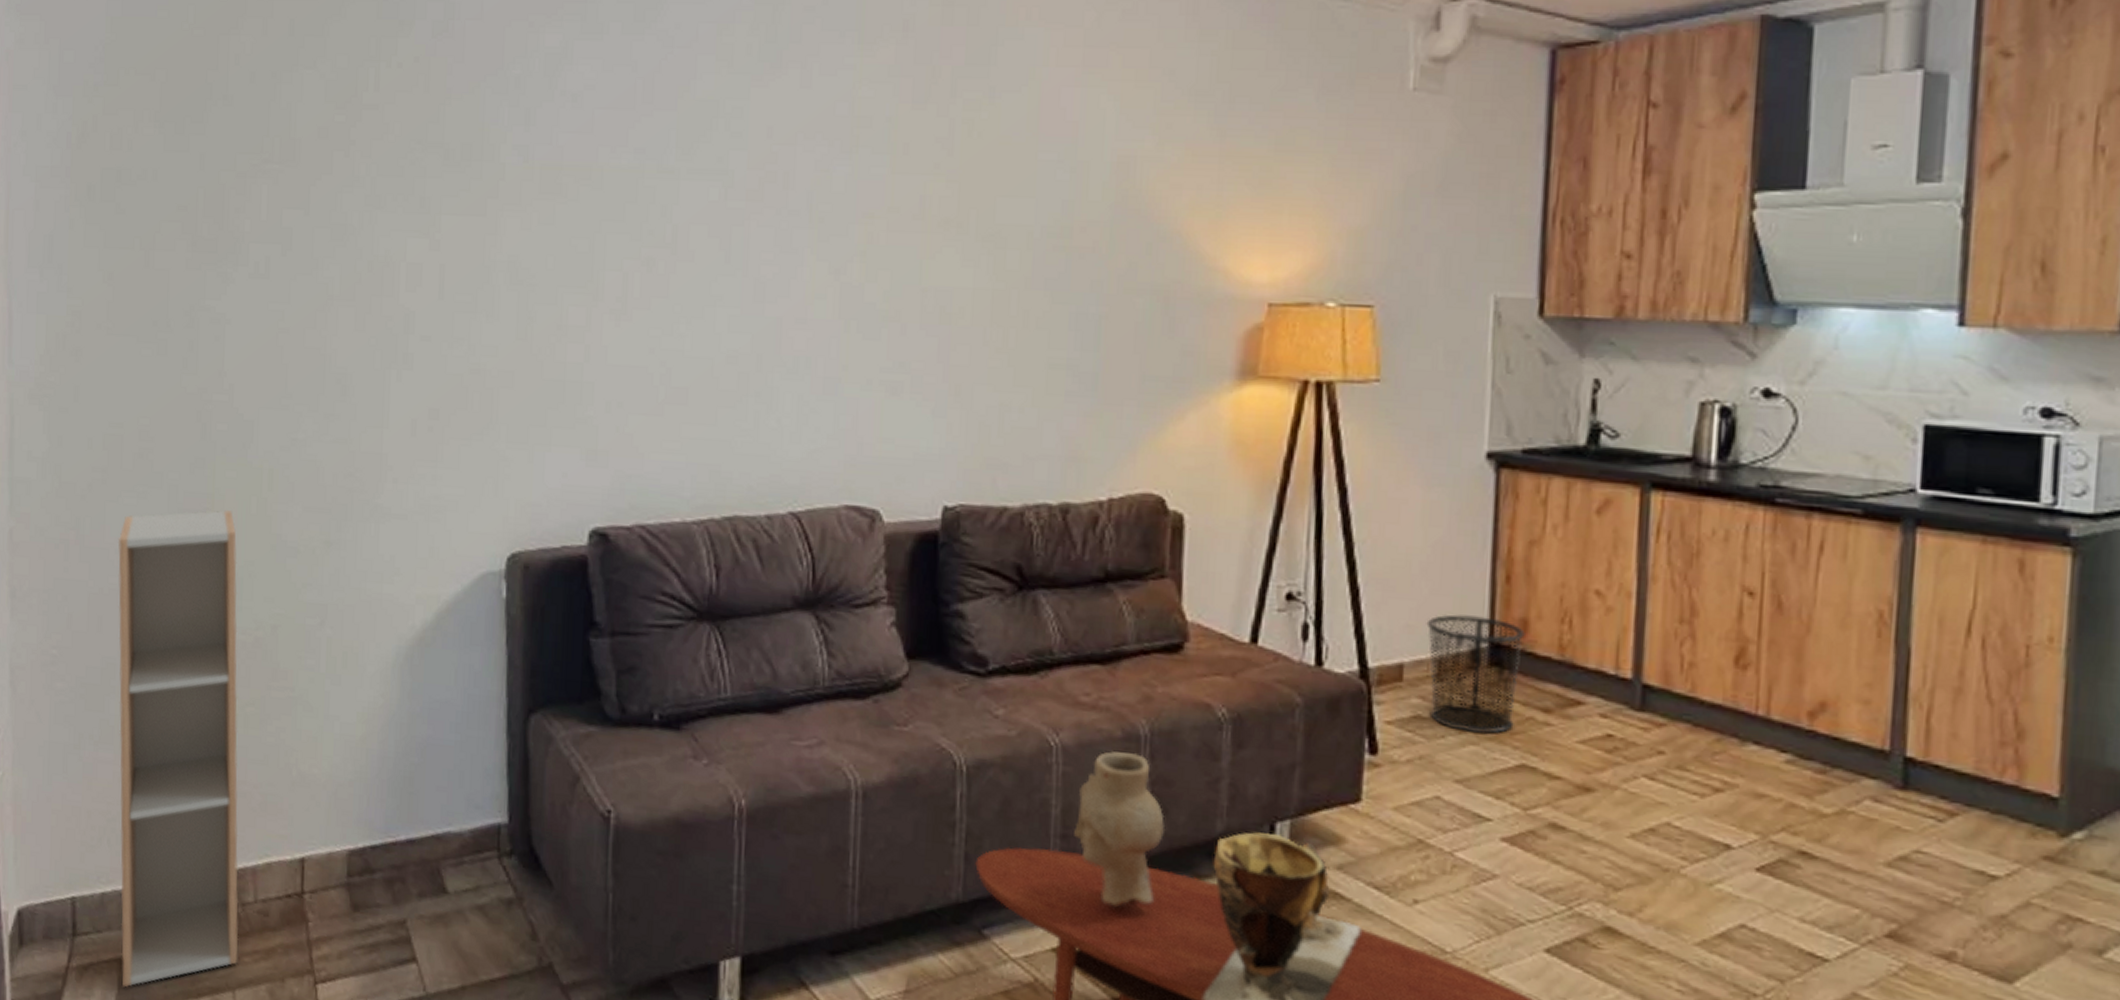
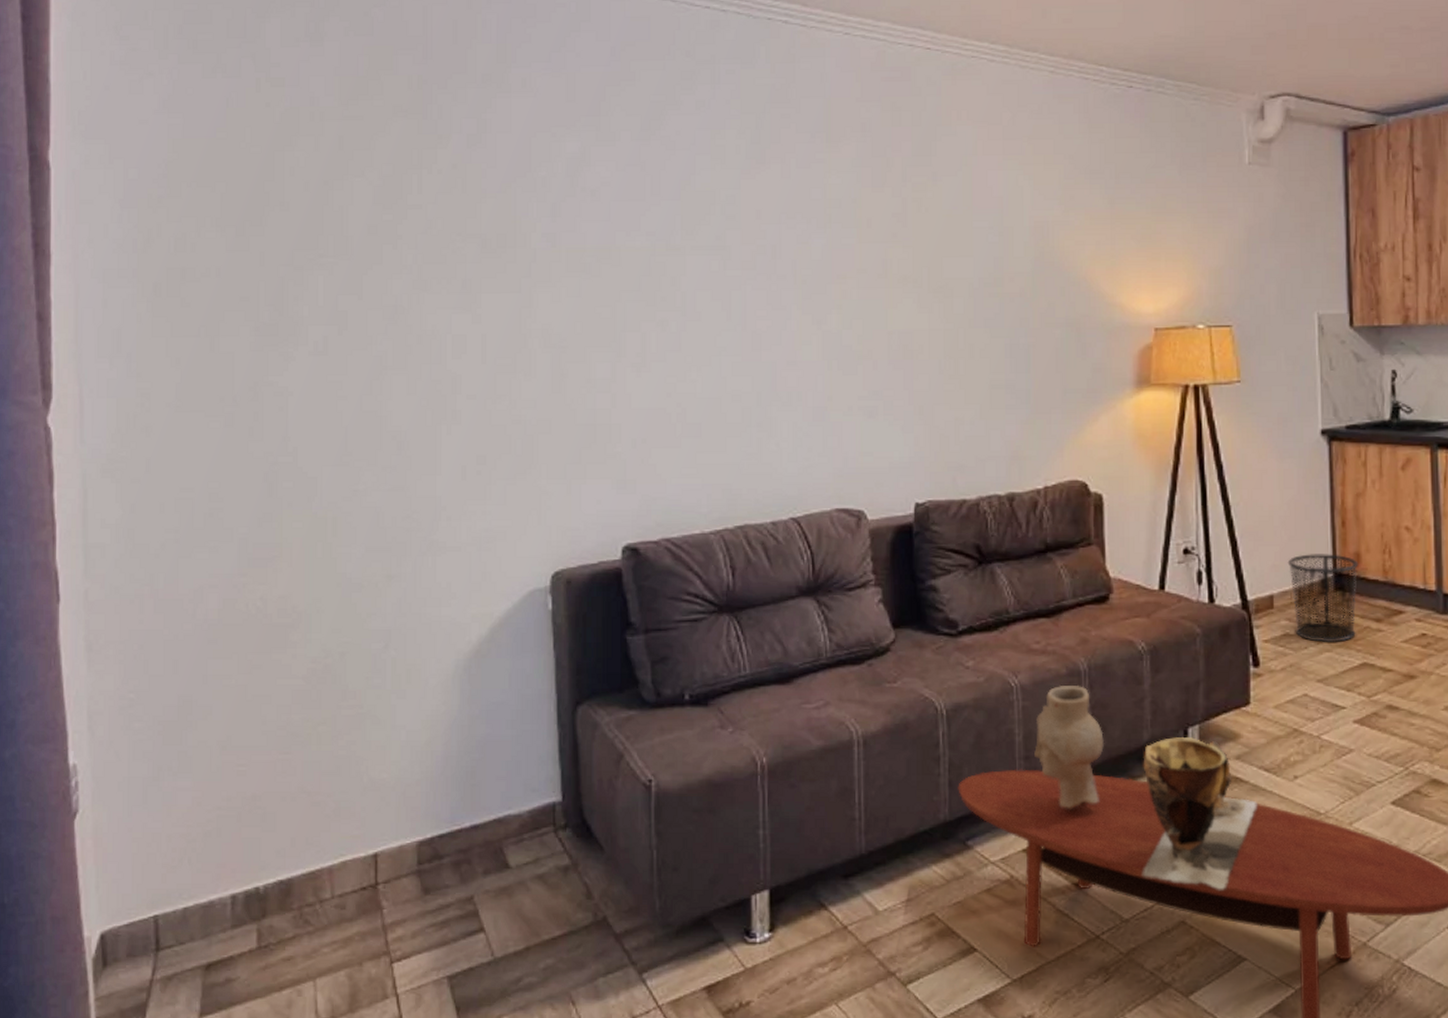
shelf unit: present [117,510,239,988] -> none [191,556,318,991]

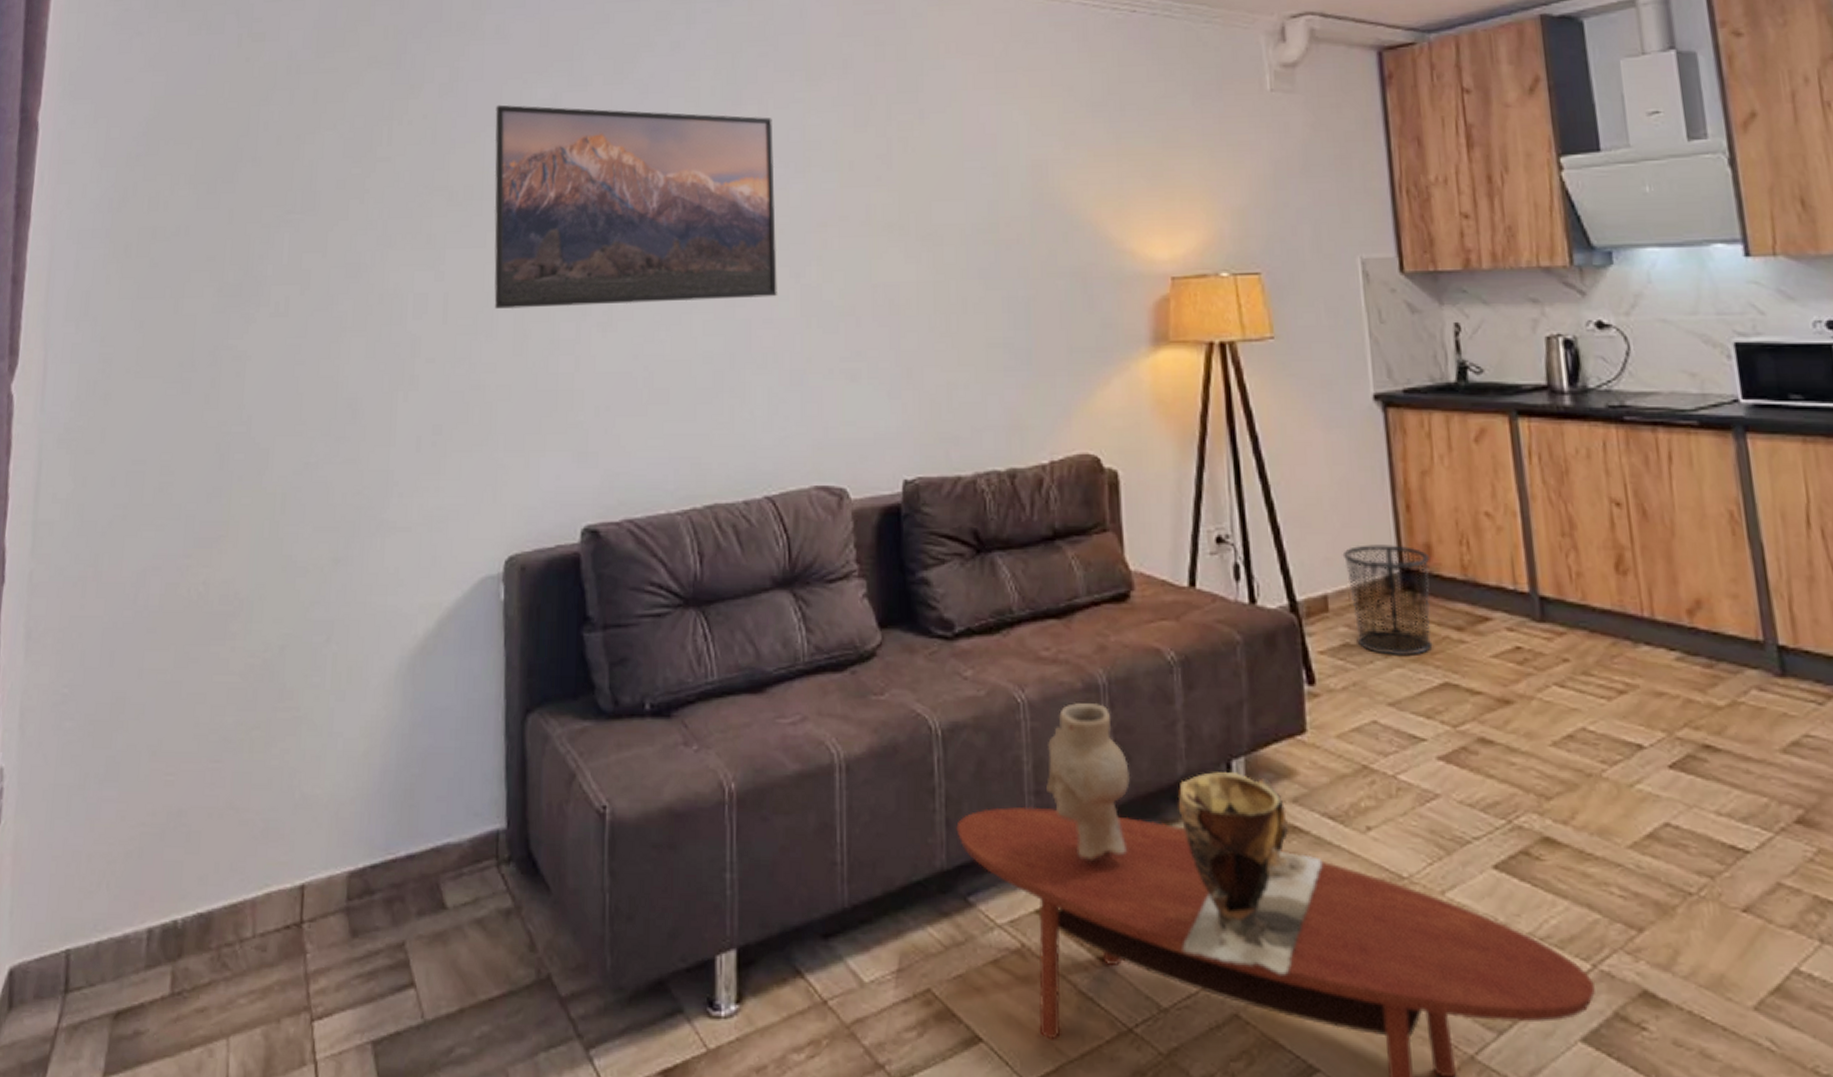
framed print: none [525,156,801,351] -> present [494,104,777,310]

